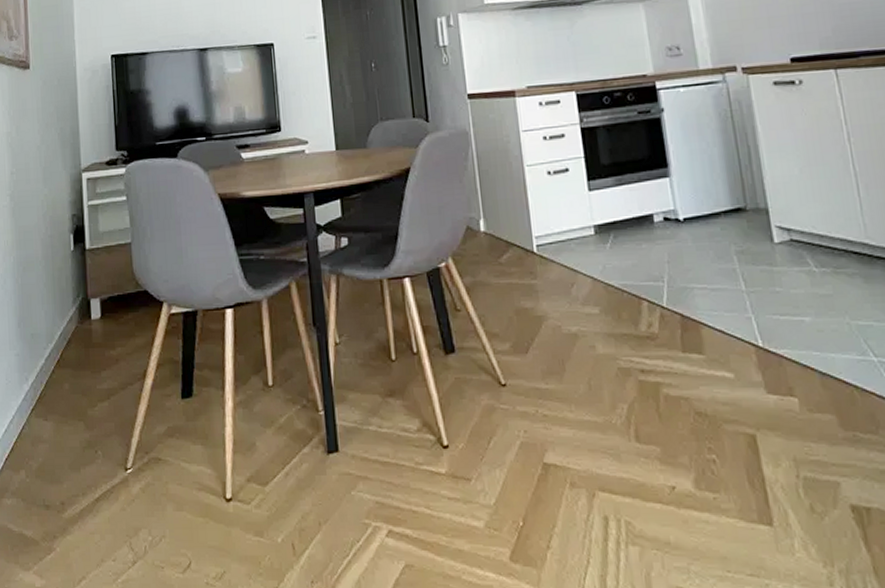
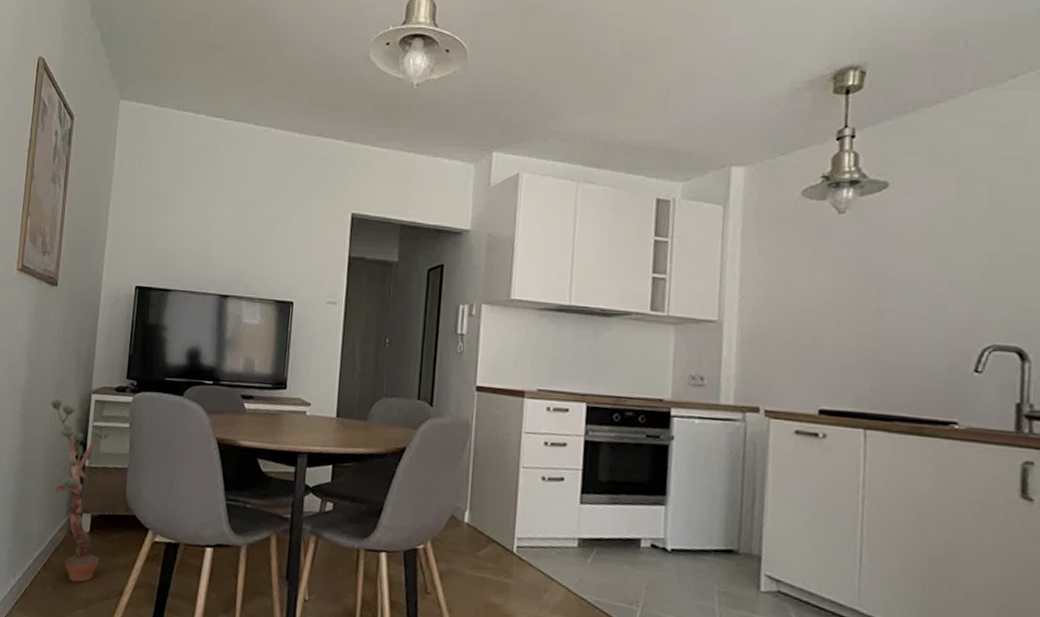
potted plant: none [39,184,116,374] -> present [50,398,112,582]

